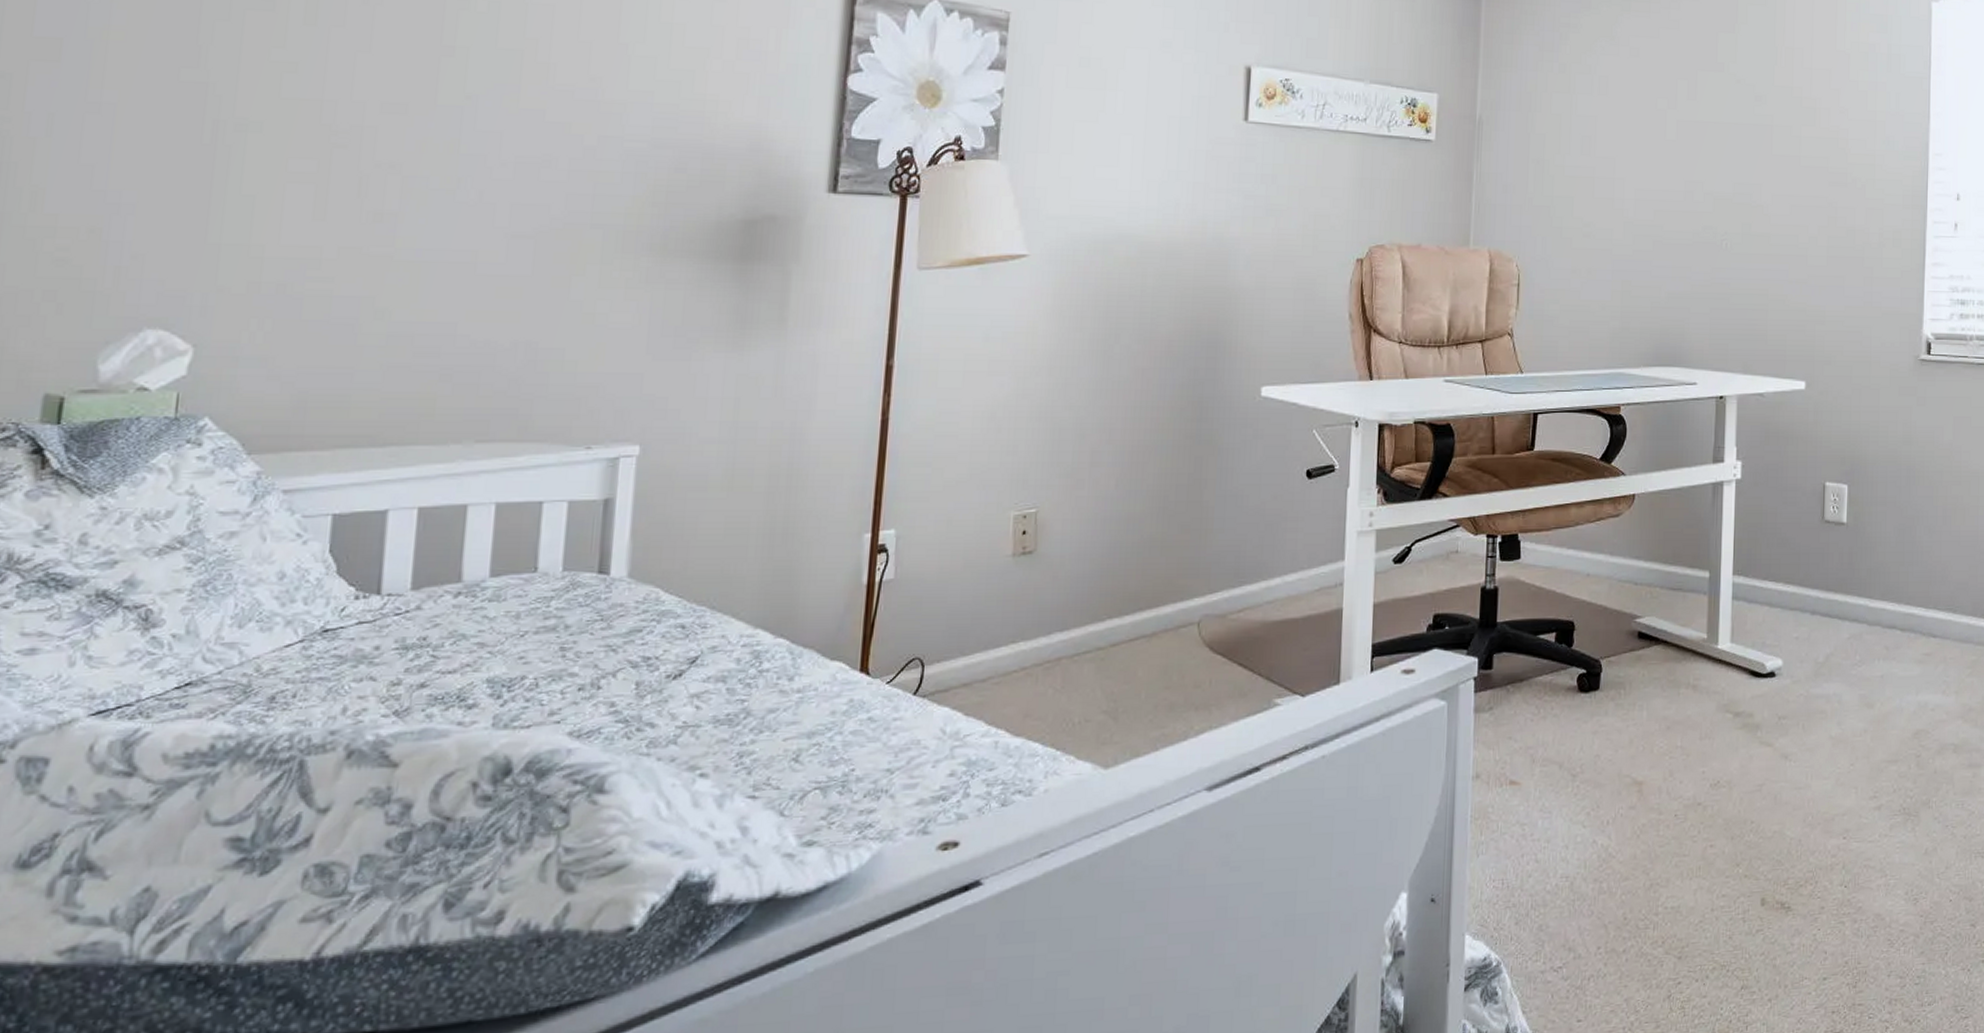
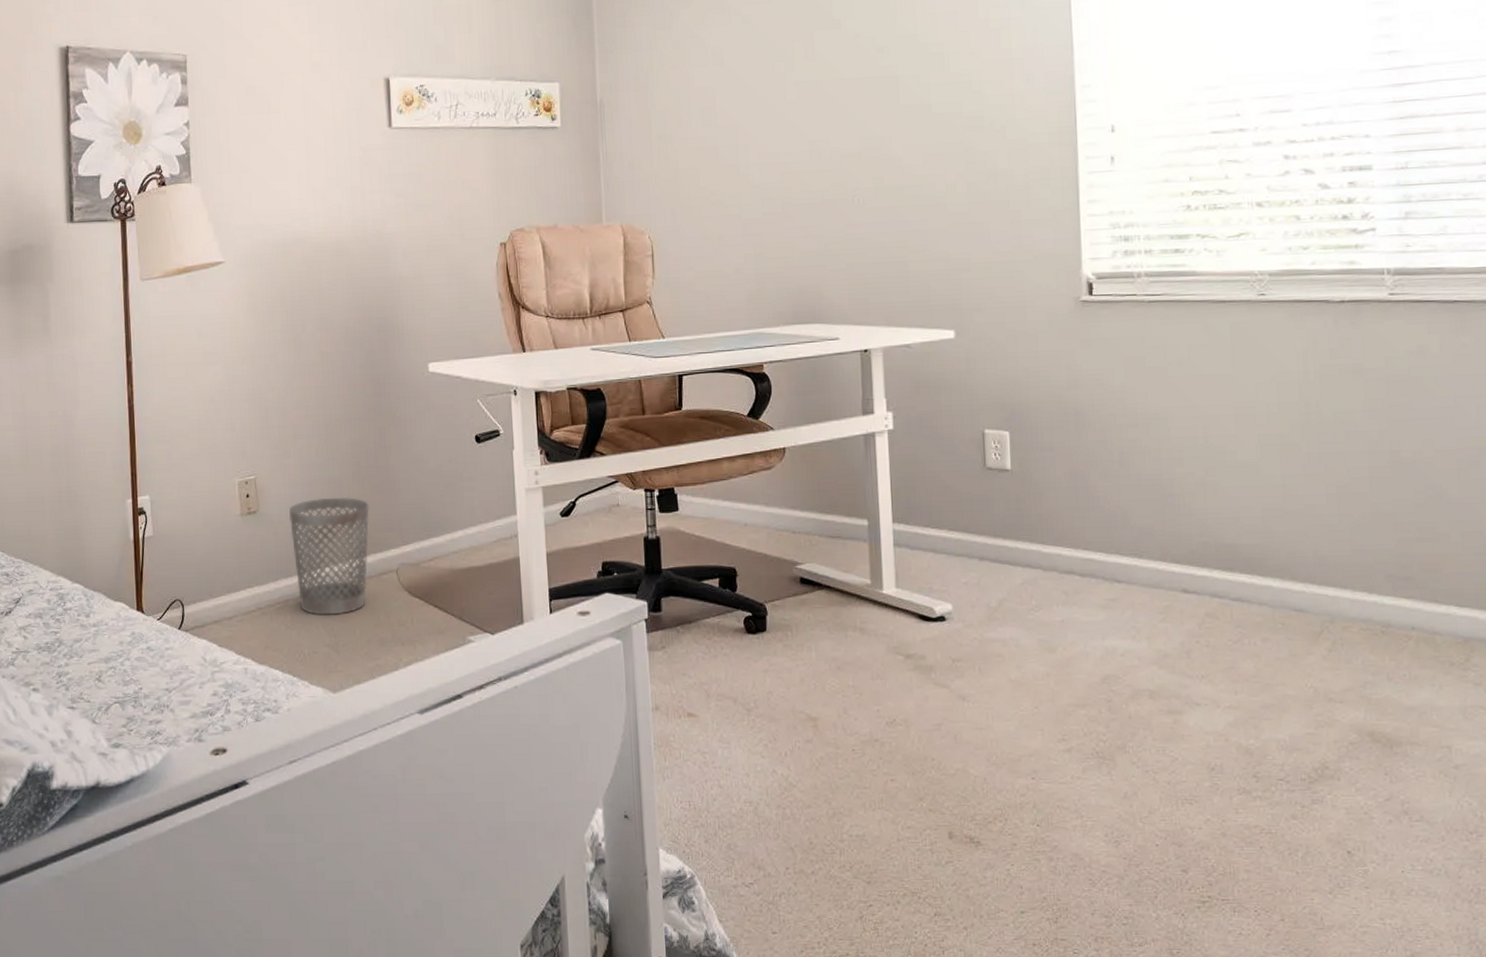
wastebasket: none [1073,537,1174,676] -> present [289,498,370,616]

